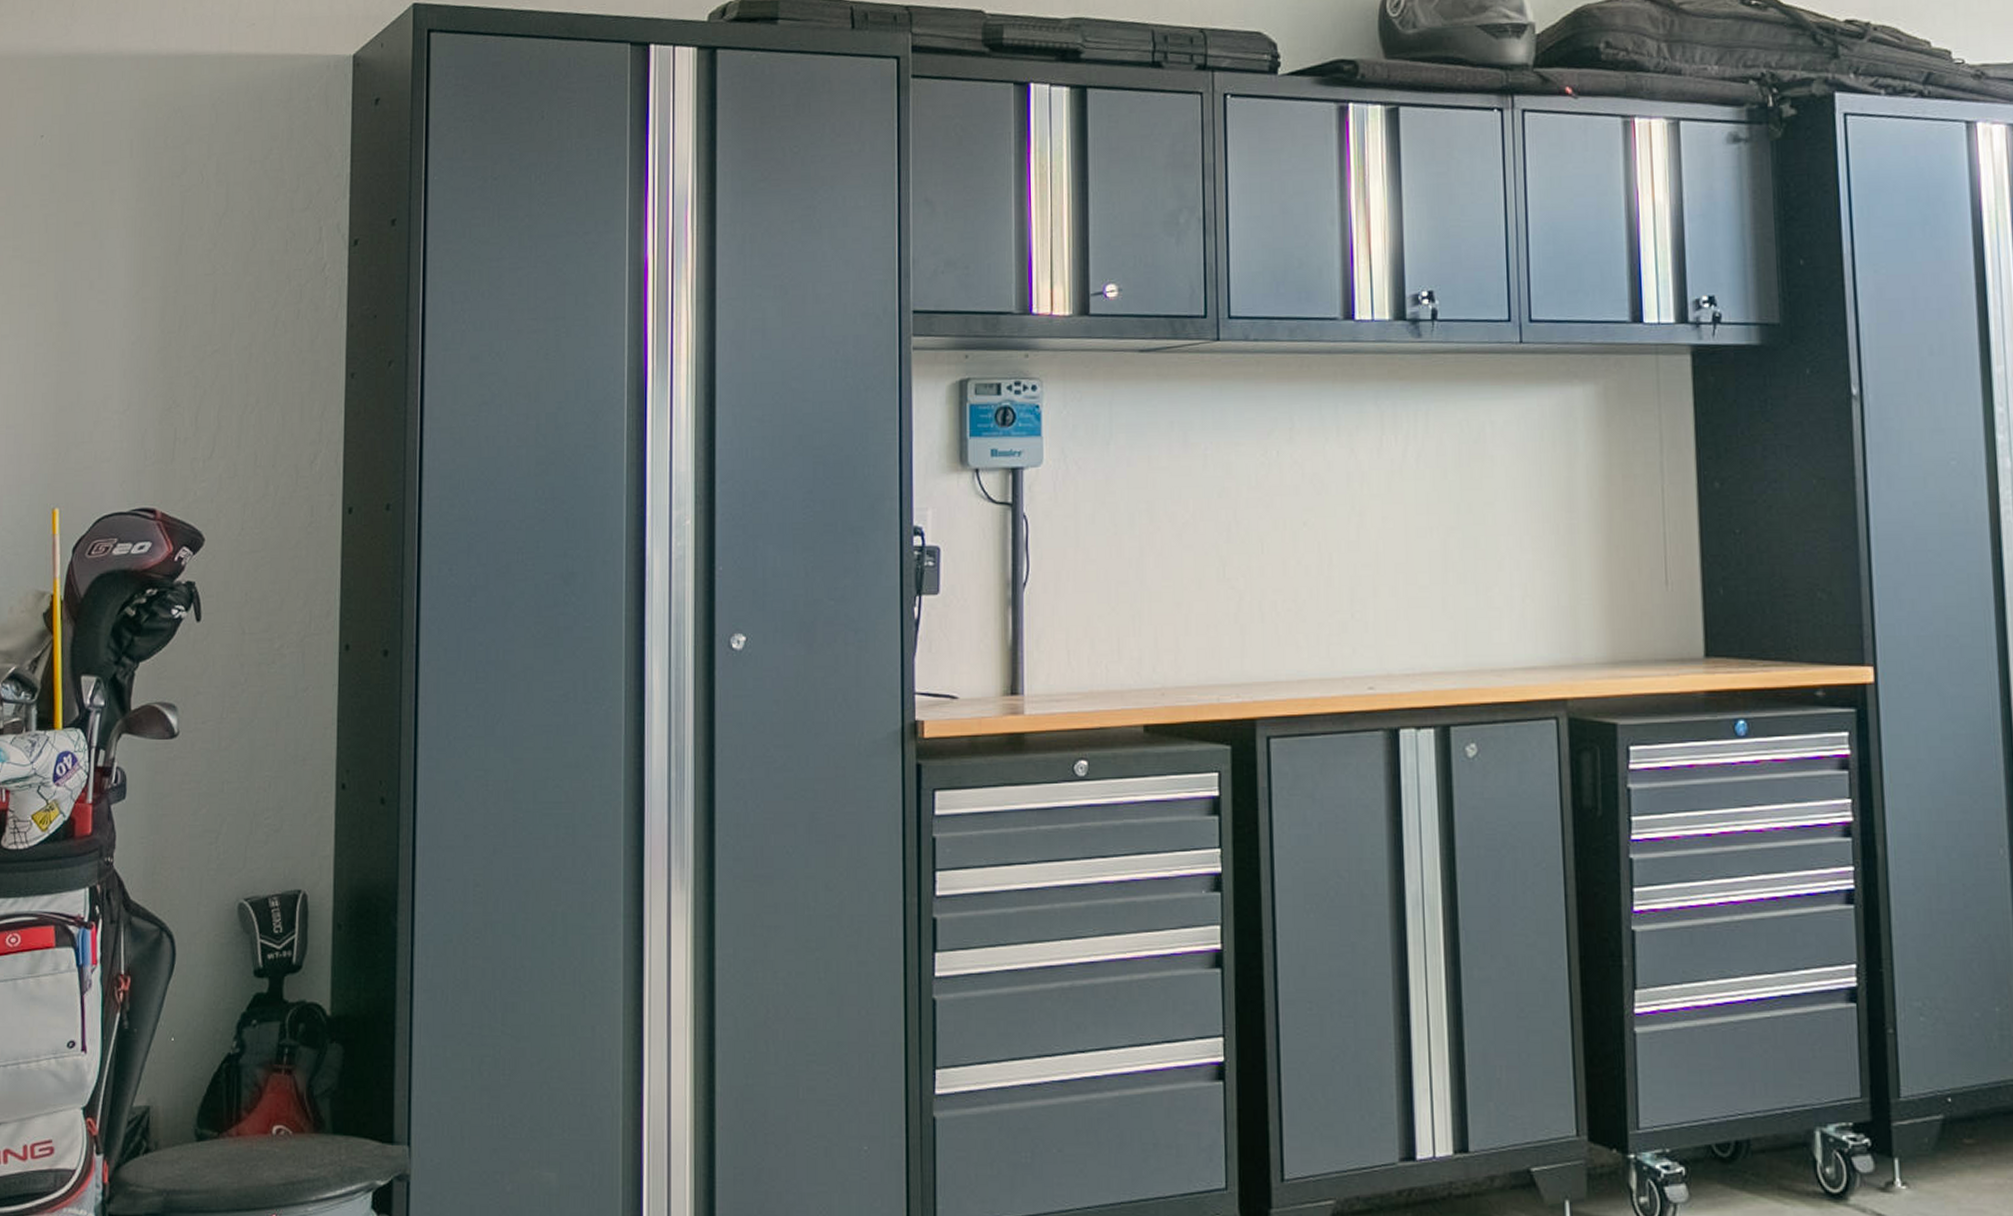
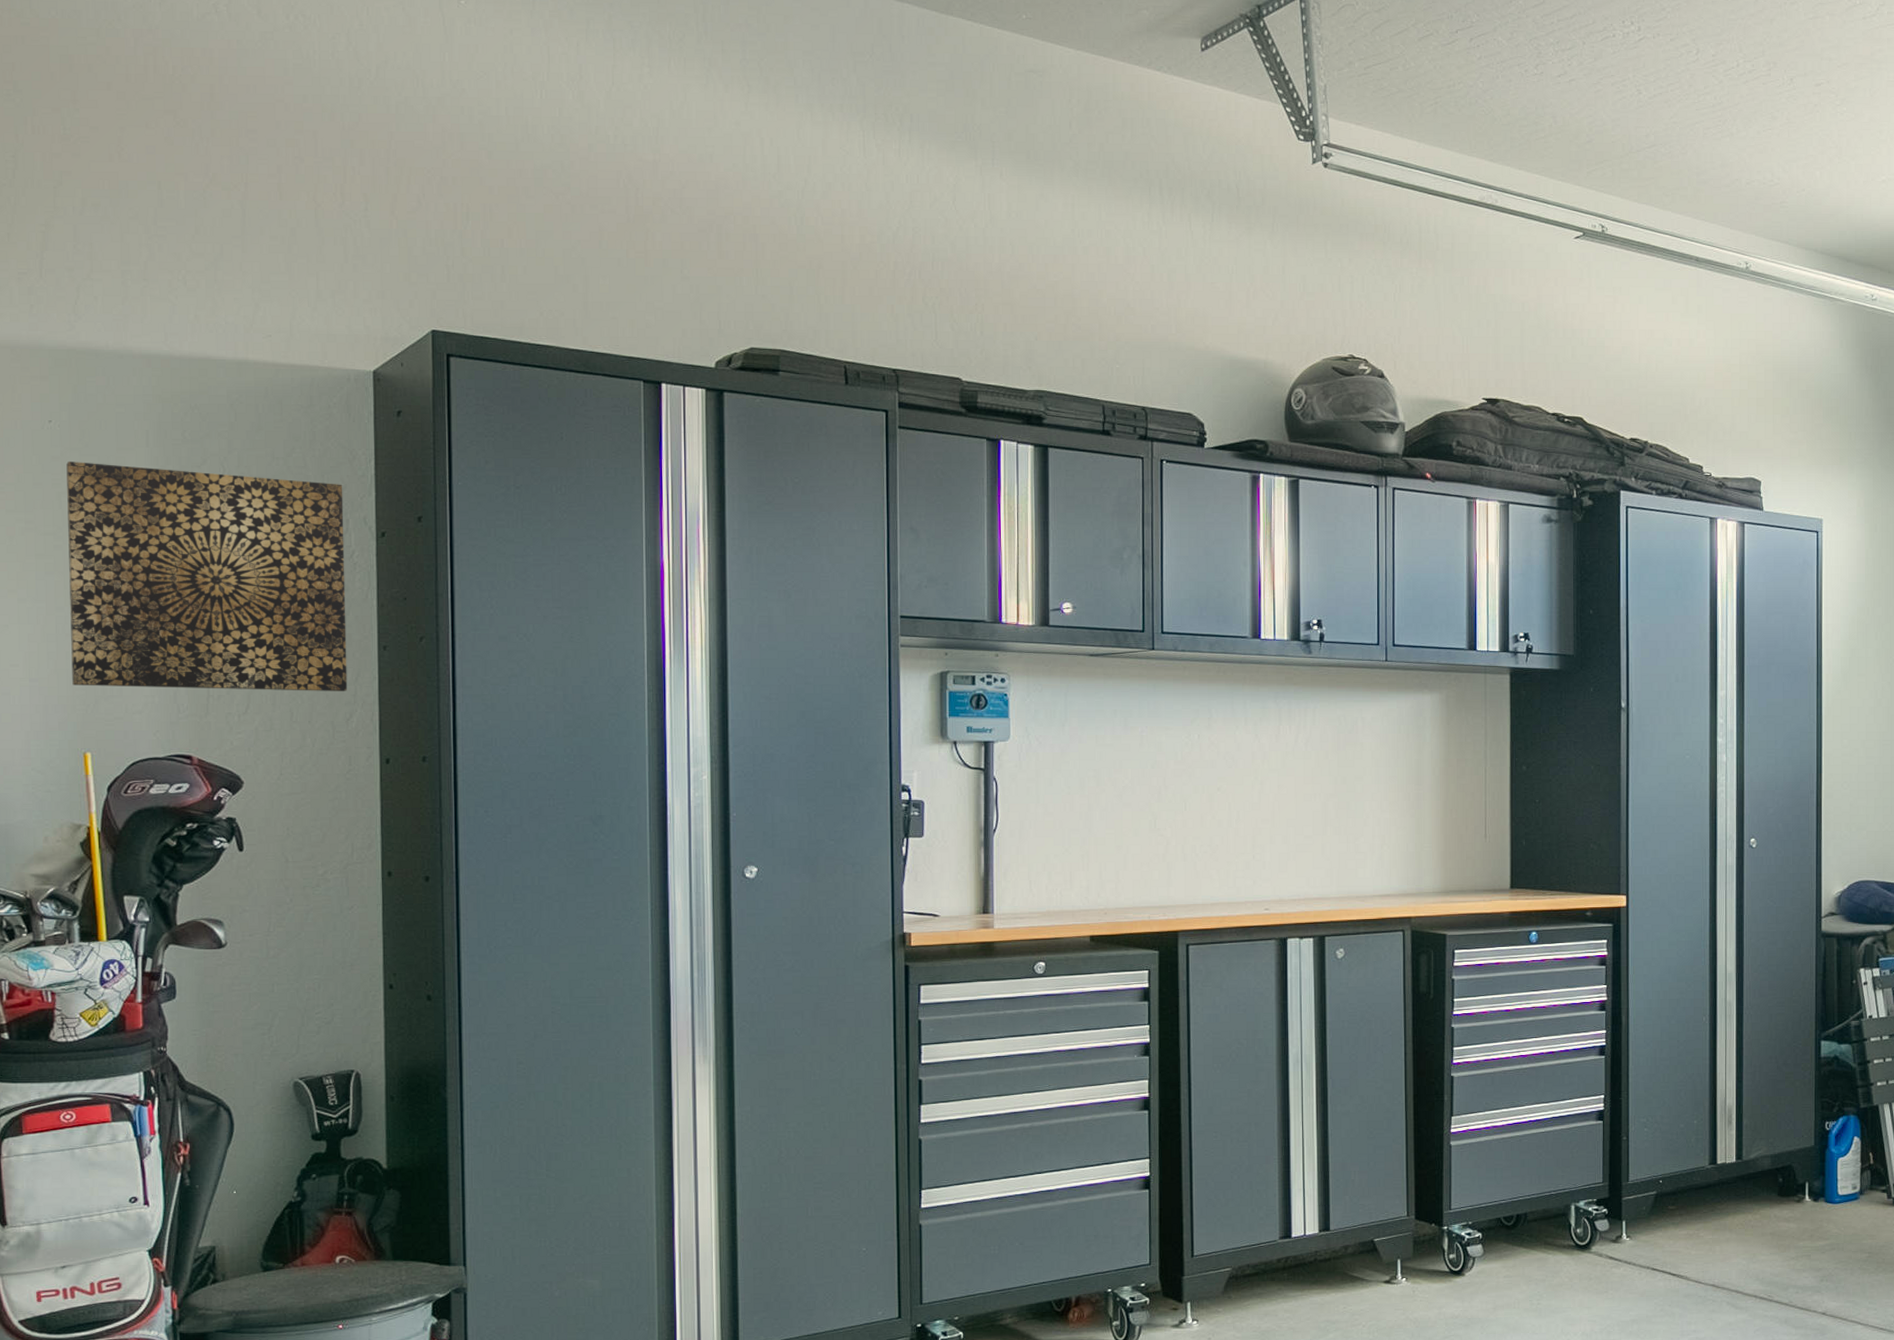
wall art: none [46,178,318,432] -> present [66,460,348,691]

